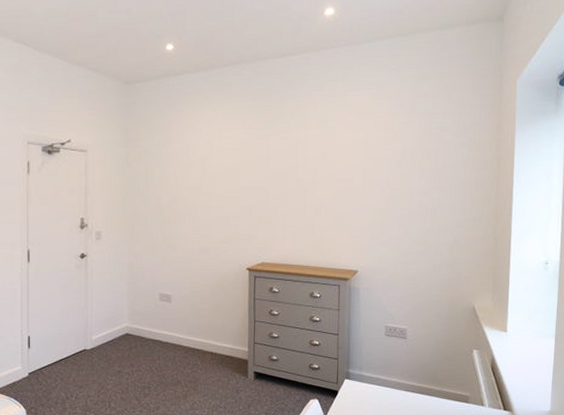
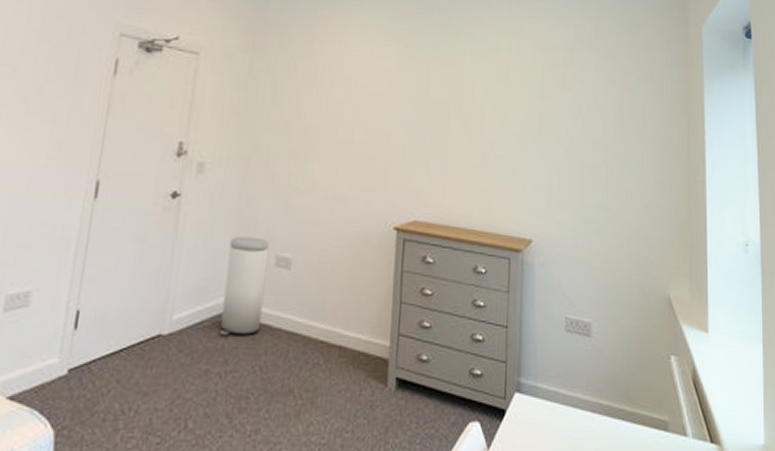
pedal bin: none [125,281,154,348] -> present [219,236,270,337]

